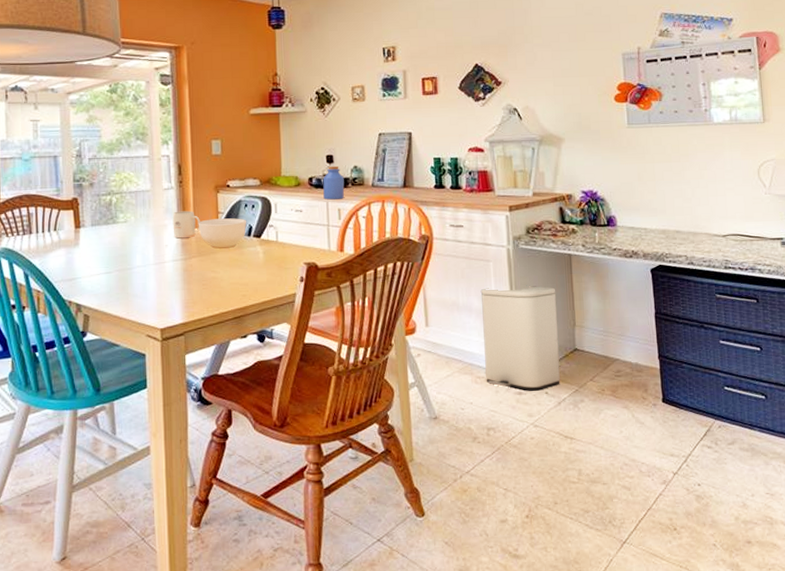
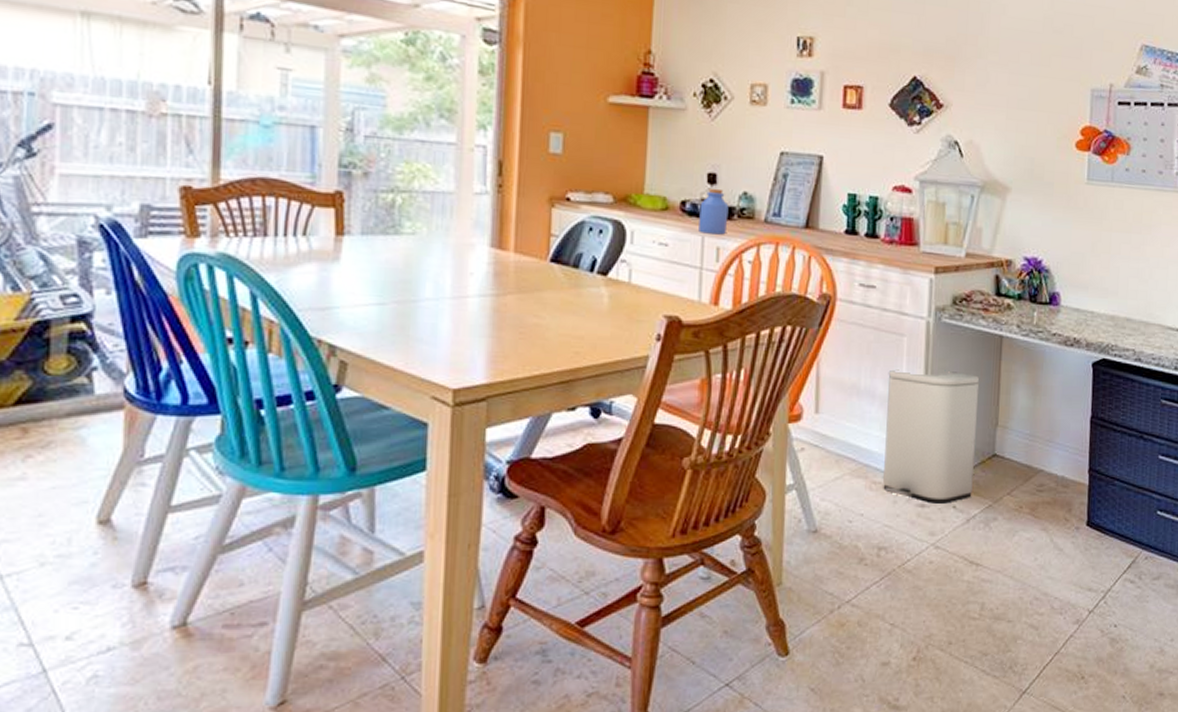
mug: present [172,211,201,239] -> none [483,226,525,267]
bowl: present [198,218,247,249] -> none [520,242,590,286]

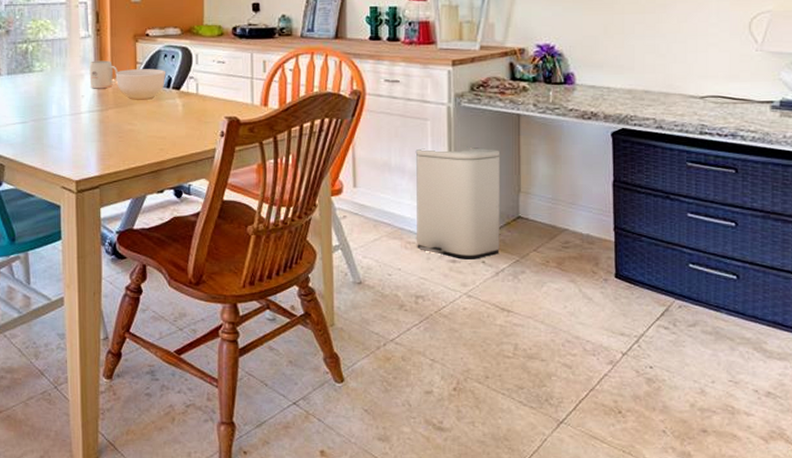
mug: none [483,226,525,267] -> present [89,60,119,89]
bowl: none [520,242,590,286] -> present [115,69,166,100]
jar: present [699,188,729,235] -> none [248,14,271,51]

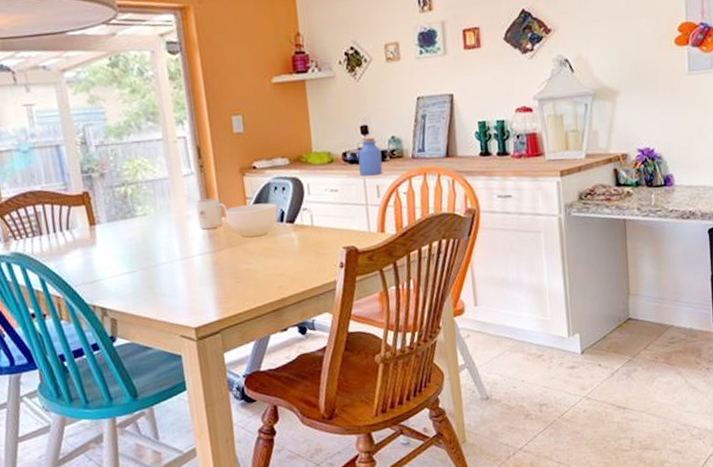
jar: none [248,14,271,51] -> present [358,137,383,177]
pedal bin: present [415,147,501,259] -> none [531,255,613,365]

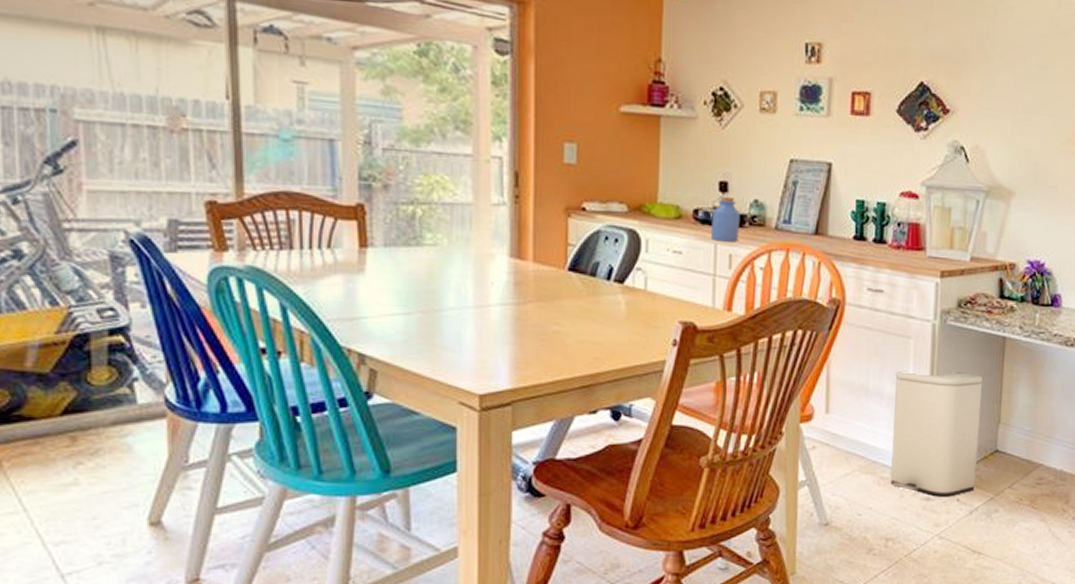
mug: present [196,198,228,230] -> none [502,237,543,276]
bowl: present [224,203,279,238] -> none [538,252,607,294]
pedal bin: none [531,255,613,365] -> present [890,370,983,497]

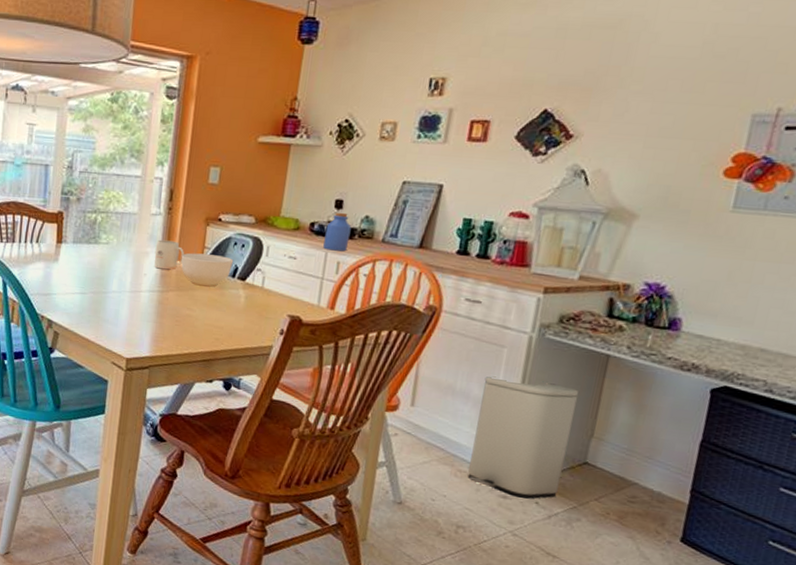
mug: none [502,237,543,276] -> present [154,239,185,270]
bowl: none [538,252,607,294] -> present [181,252,234,287]

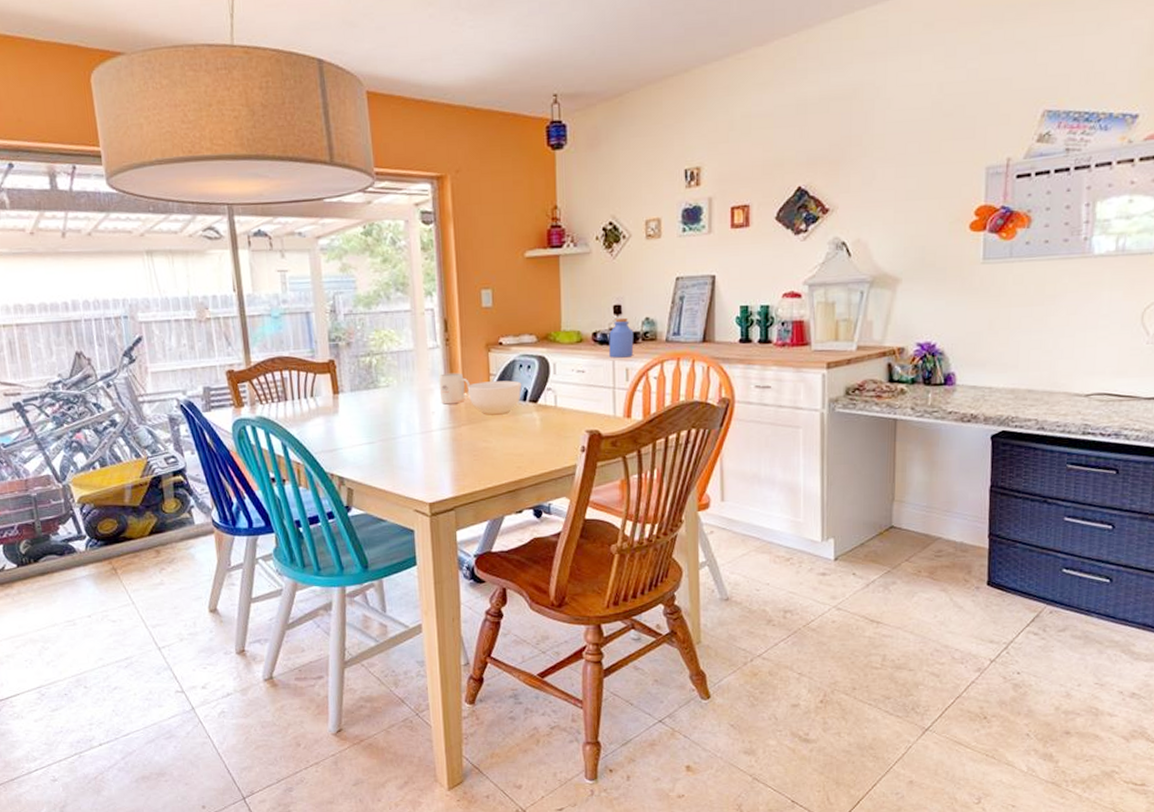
pedal bin: present [468,376,579,499] -> none [786,455,875,572]

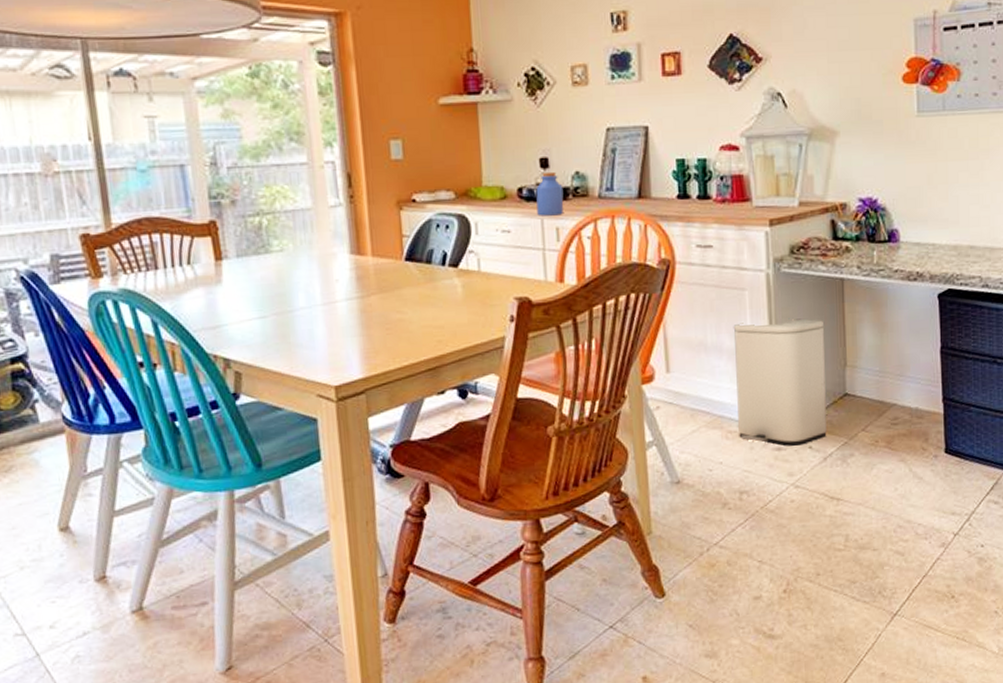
mug: present [439,373,471,405] -> none [343,234,381,271]
bowl: present [467,380,522,415] -> none [376,242,440,283]
pedal bin: none [786,455,875,572] -> present [733,318,827,446]

